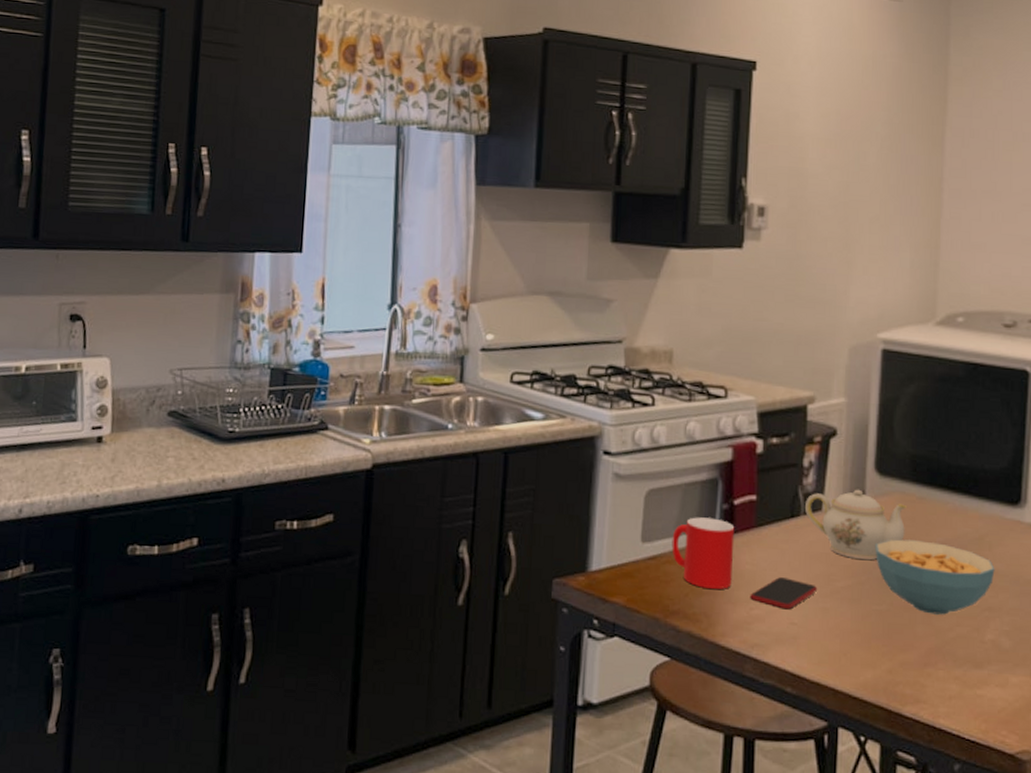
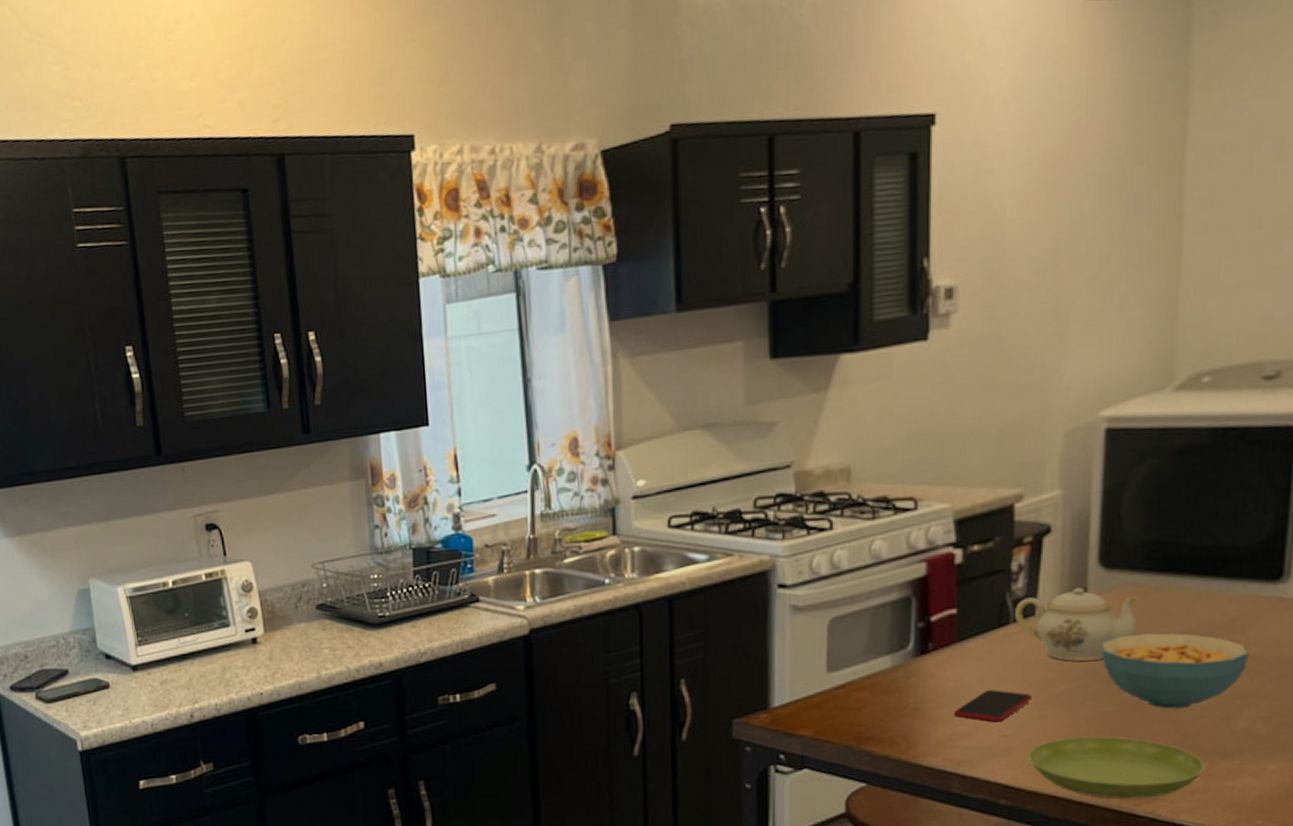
cup: present [672,517,735,589] -> none [861,638,933,711]
saucer: none [813,632,960,700] -> present [1029,736,1205,799]

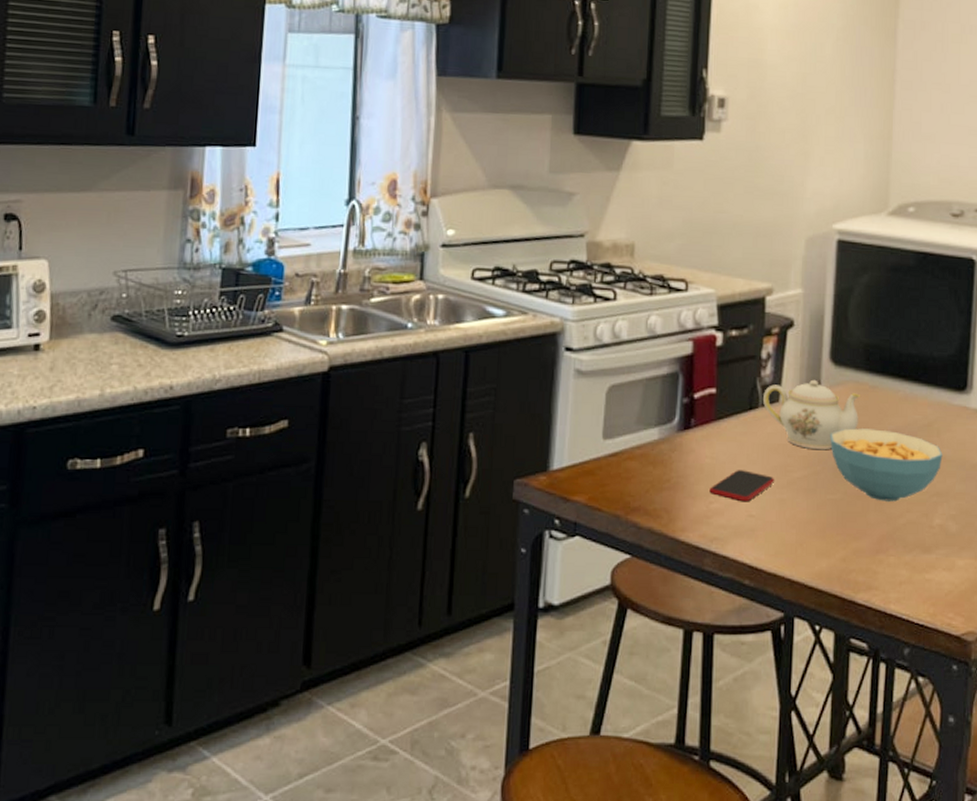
saucer: present [1029,736,1205,799] -> none [770,522,910,587]

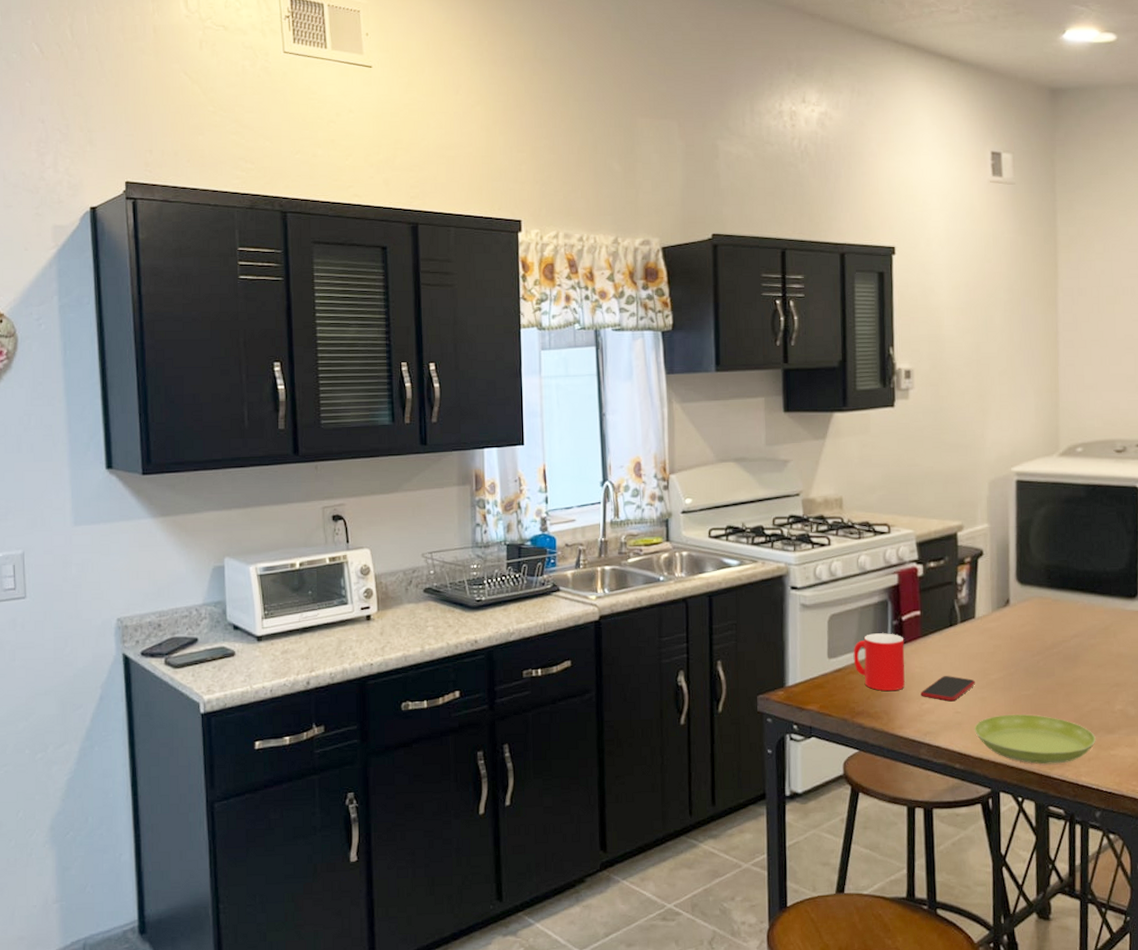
cup: none [633,412,695,484] -> present [853,633,905,691]
teapot: present [763,379,860,449] -> none [961,598,1044,655]
saucer: none [770,522,910,587] -> present [975,714,1096,765]
cereal bowl: present [830,428,943,502] -> none [1021,635,1120,694]

